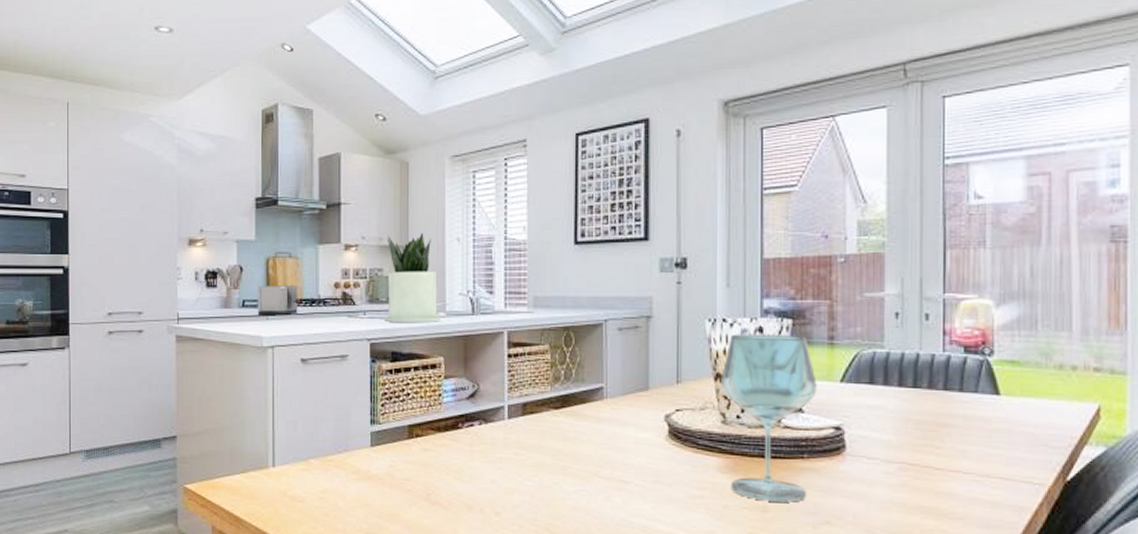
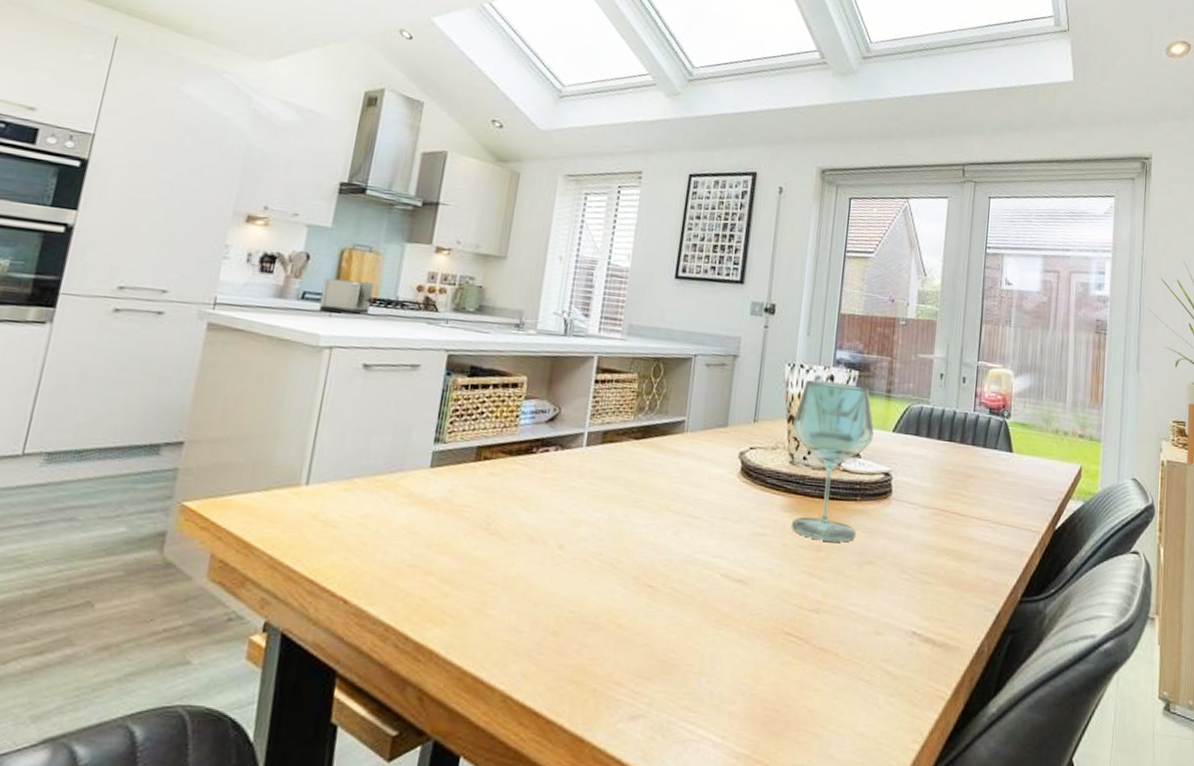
planter: present [383,233,442,324] -> none [467,243,533,340]

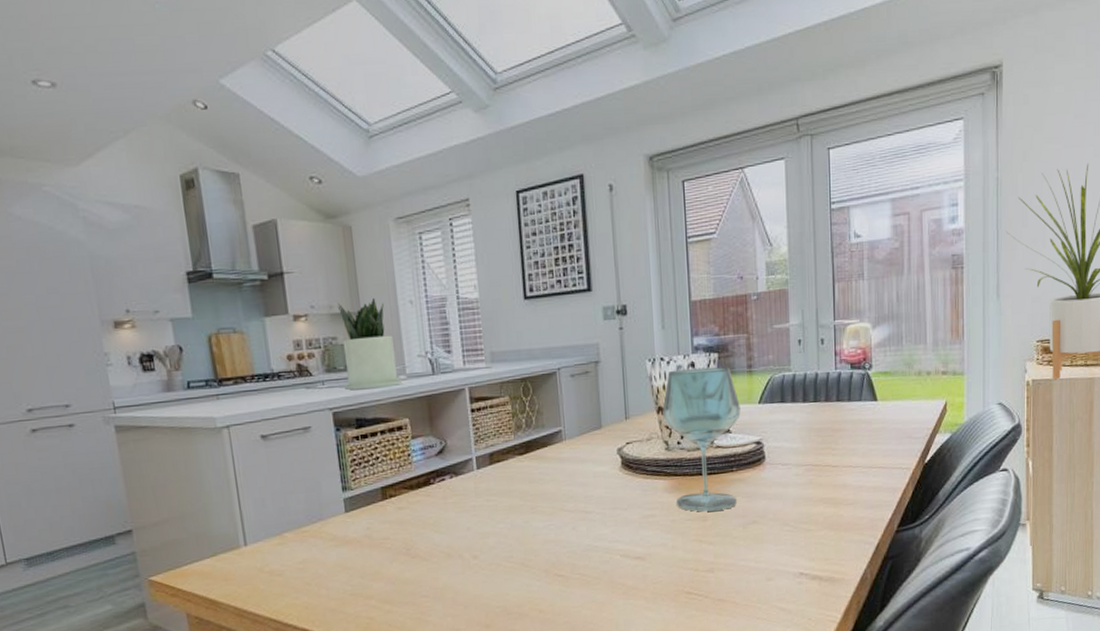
toaster: present [319,278,375,315] -> none [202,360,253,396]
planter: none [467,243,533,340] -> present [337,298,403,391]

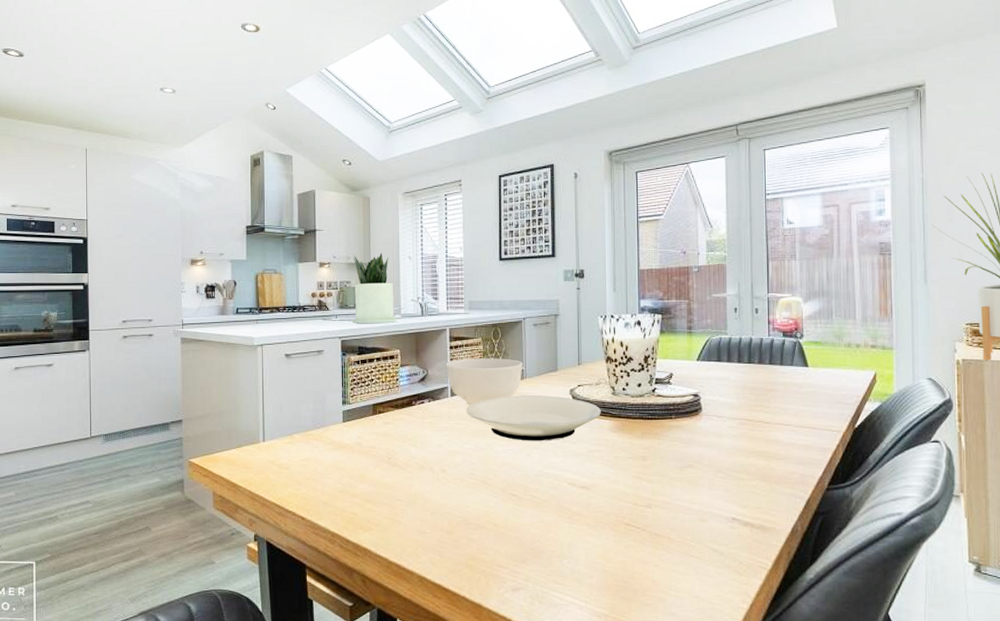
bowl: none [467,418,561,478] -> present [446,358,523,406]
plate: none [496,458,654,513] -> present [465,396,601,441]
wine glass: present [662,366,741,512] -> none [611,326,680,452]

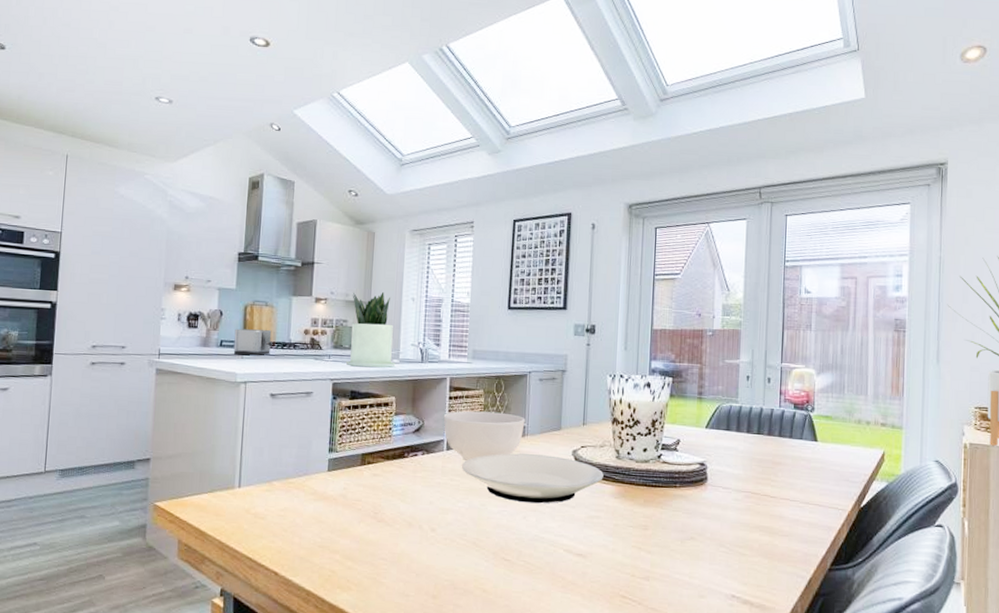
toaster: none [248,295,284,321] -> present [233,328,273,356]

